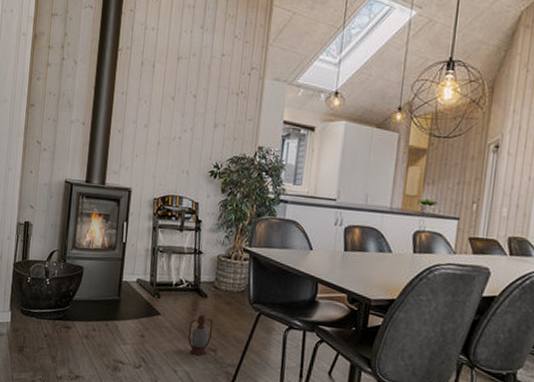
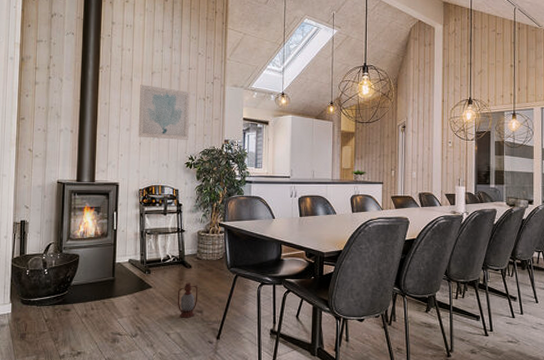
wall art: none [156,72,222,143] -> present [138,85,191,140]

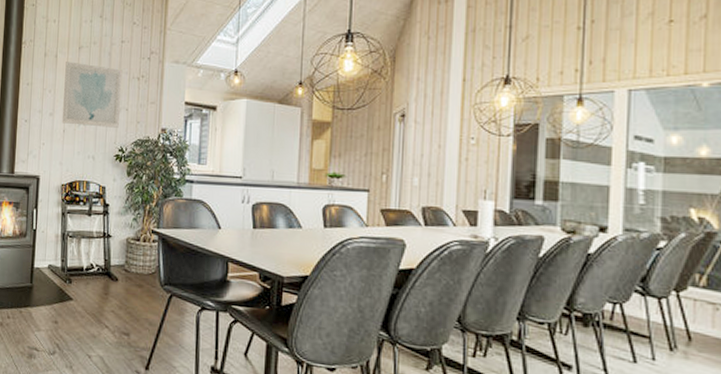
lantern: present [177,273,199,318] -> none [100,287,126,340]

